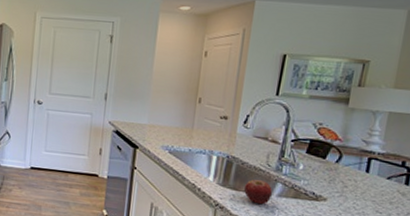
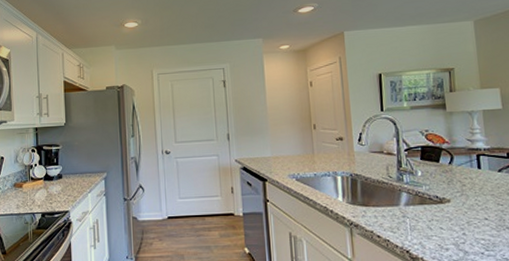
fruit: present [244,179,272,205] -> none [372,192,400,216]

